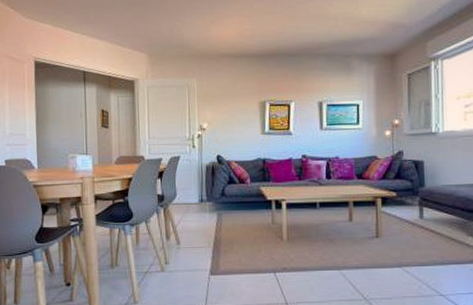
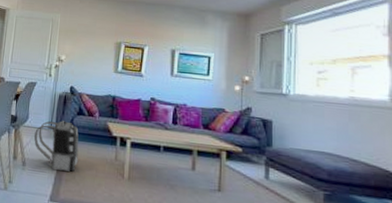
backpack: none [185,192,235,244] -> present [34,121,79,172]

